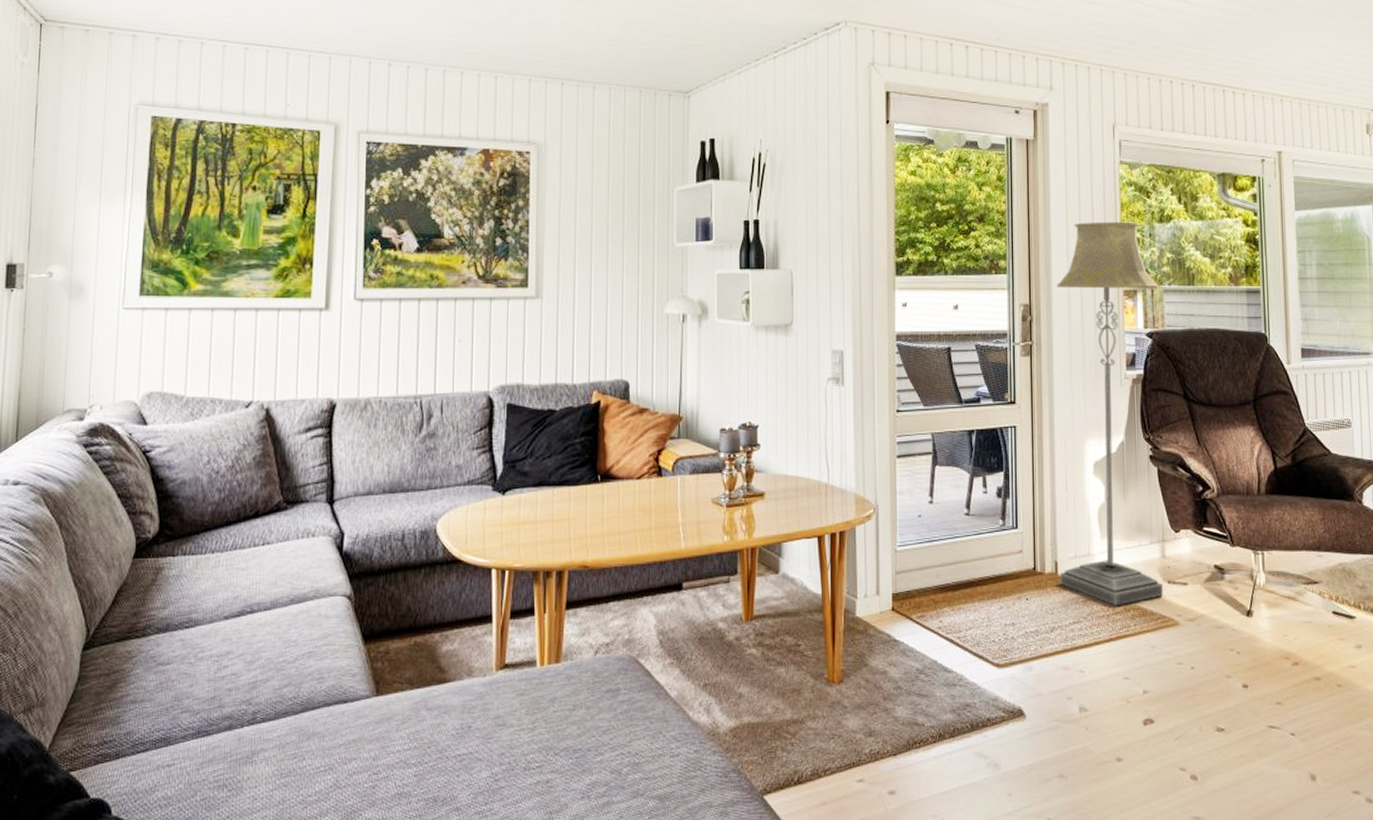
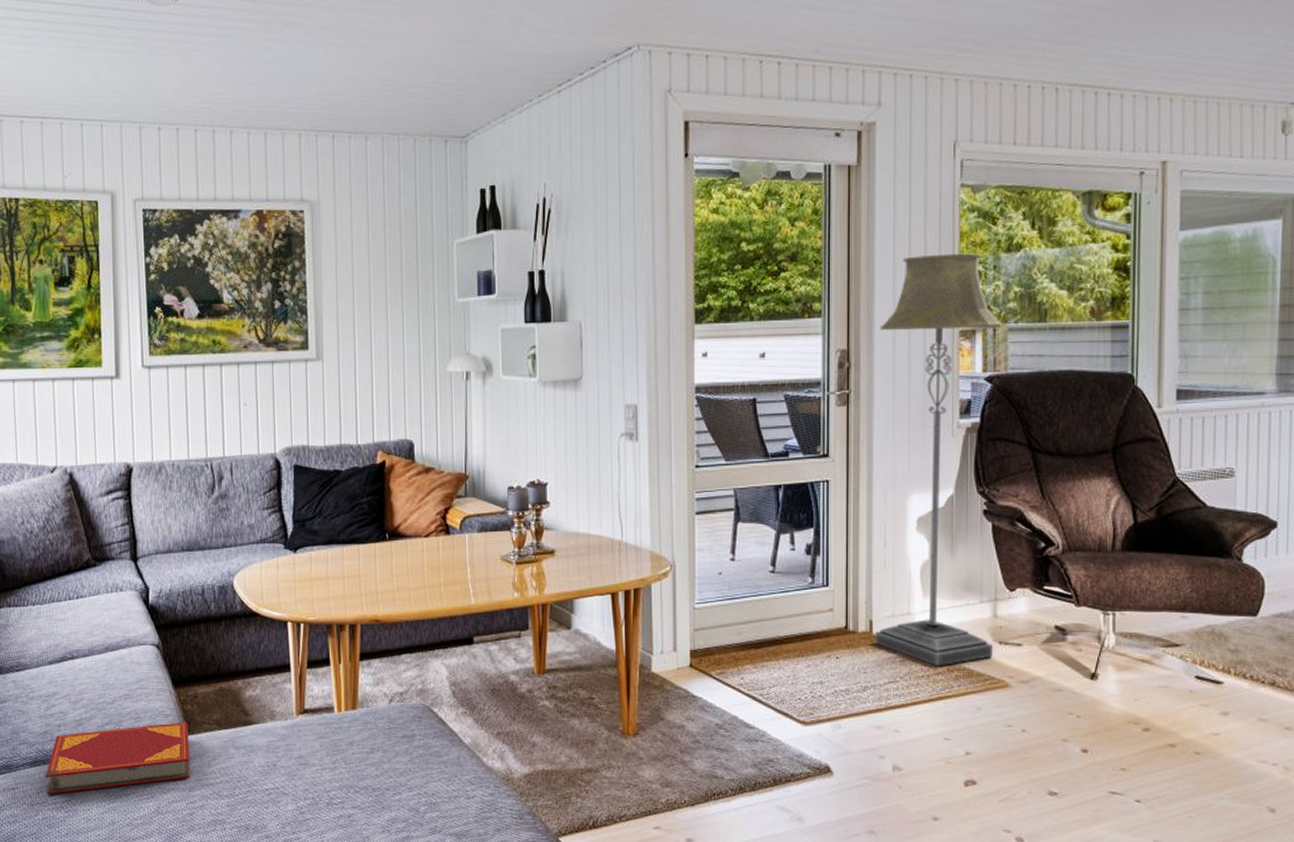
hardback book: none [208,681,377,772] -> present [45,722,190,795]

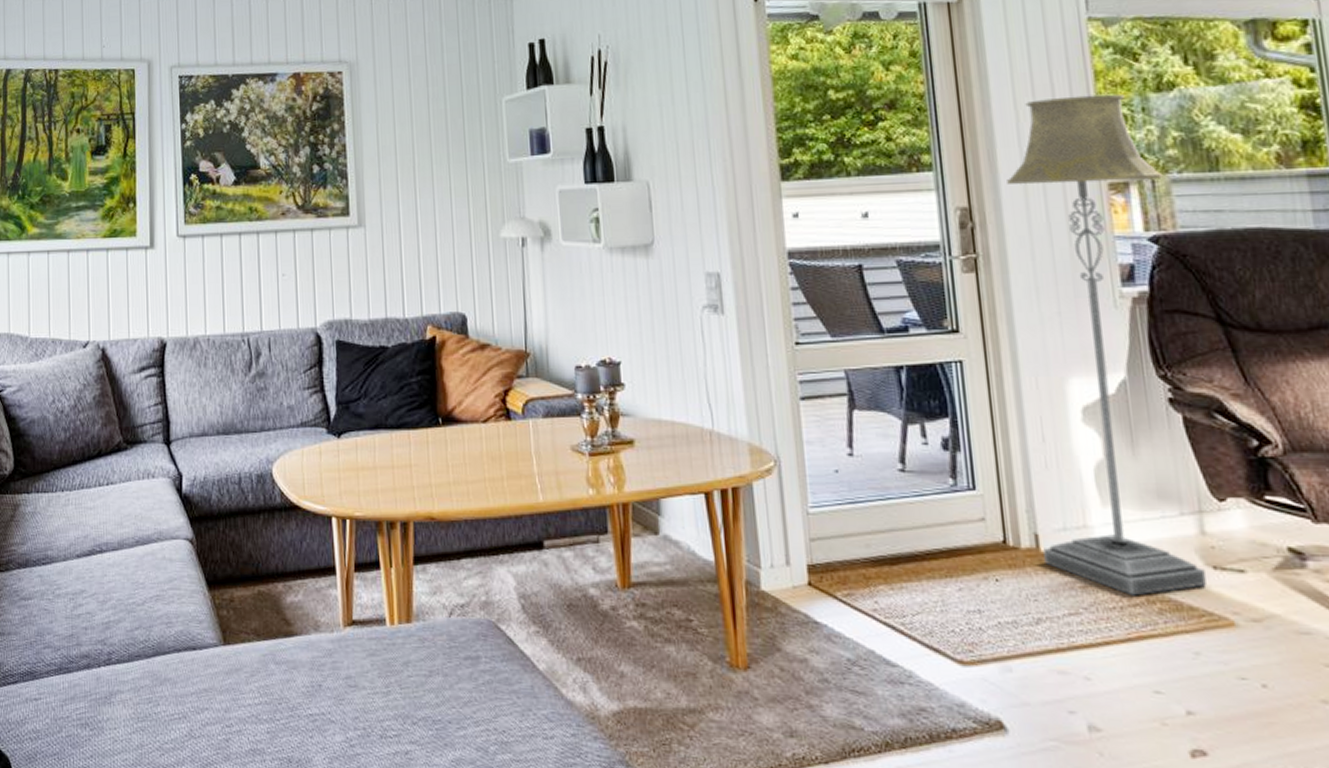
hardback book: present [45,722,190,795] -> none [70,629,226,709]

